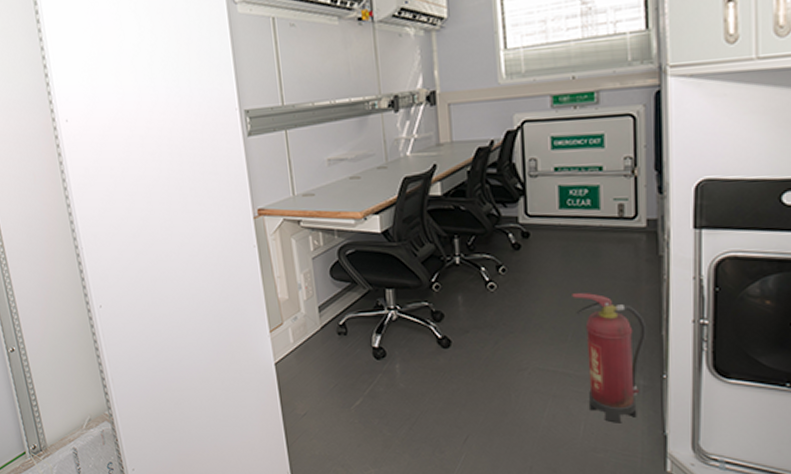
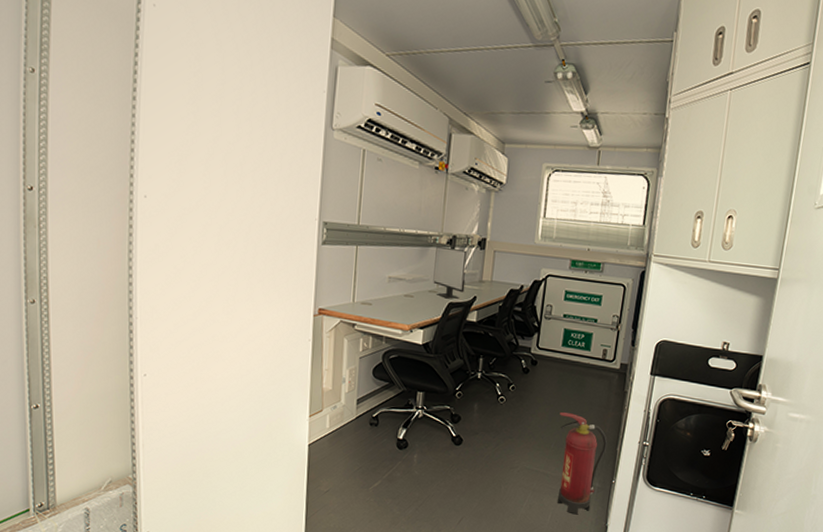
computer monitor: none [376,110,420,173] -> present [433,246,467,299]

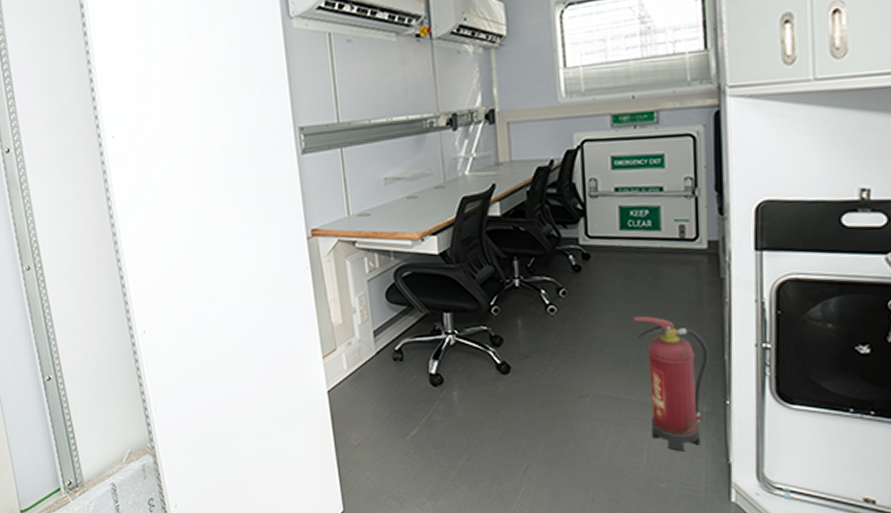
computer monitor: present [433,246,467,299] -> none [434,129,479,193]

